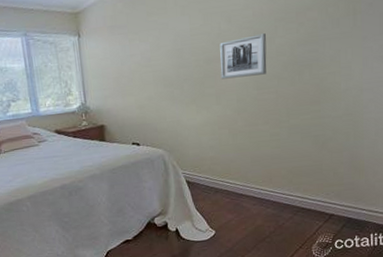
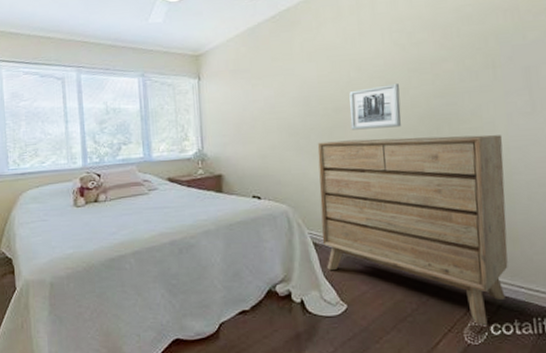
dresser: none [190,78,357,242] -> present [317,134,508,325]

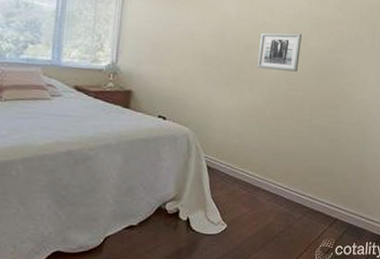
dresser: present [317,134,508,325] -> none [215,74,370,247]

